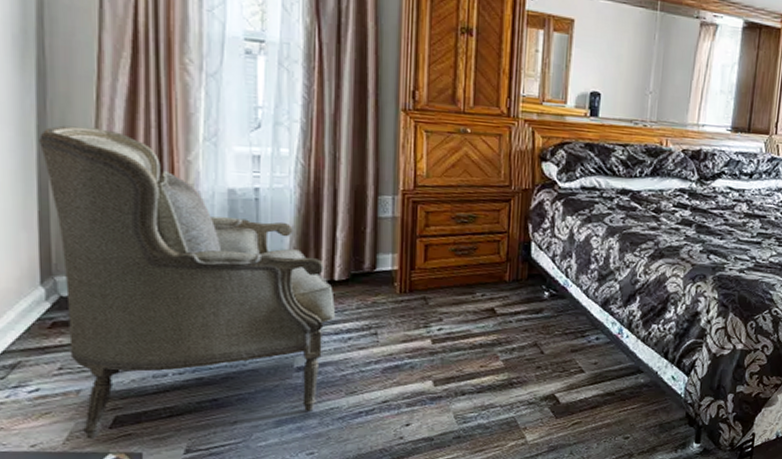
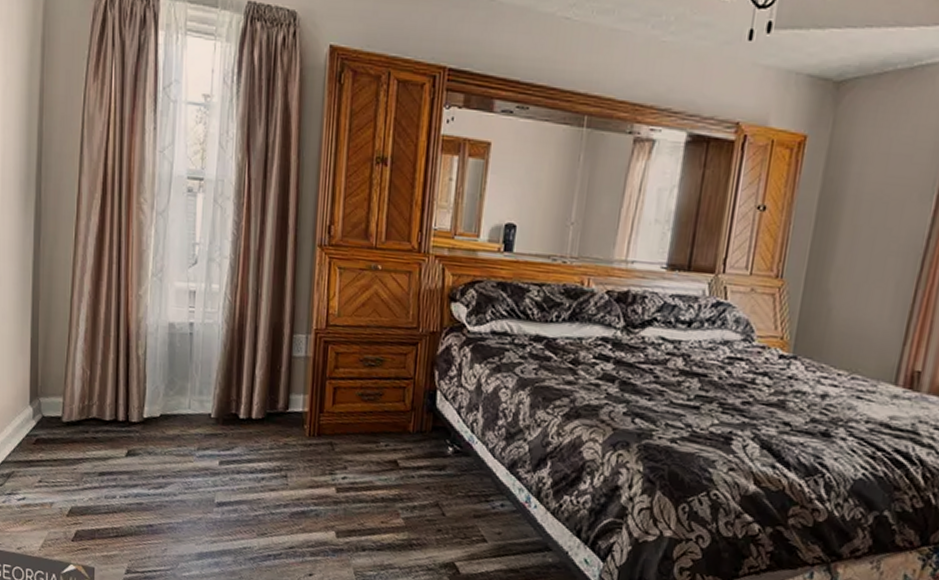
armchair: present [39,125,336,439] -> none [34,261,252,549]

